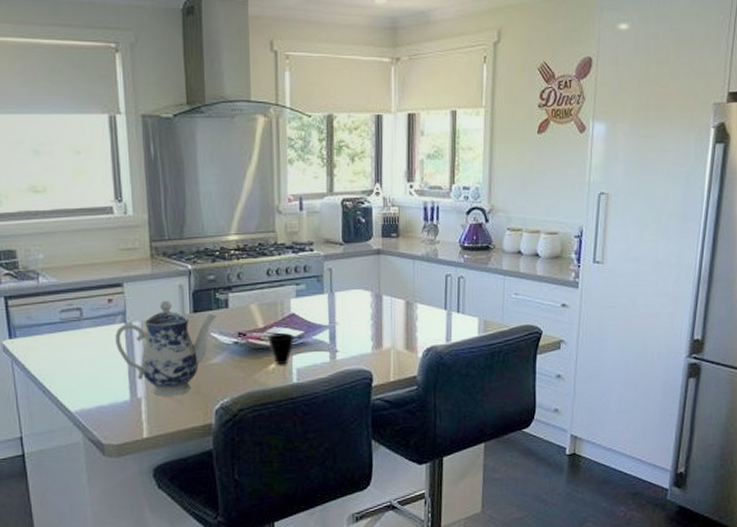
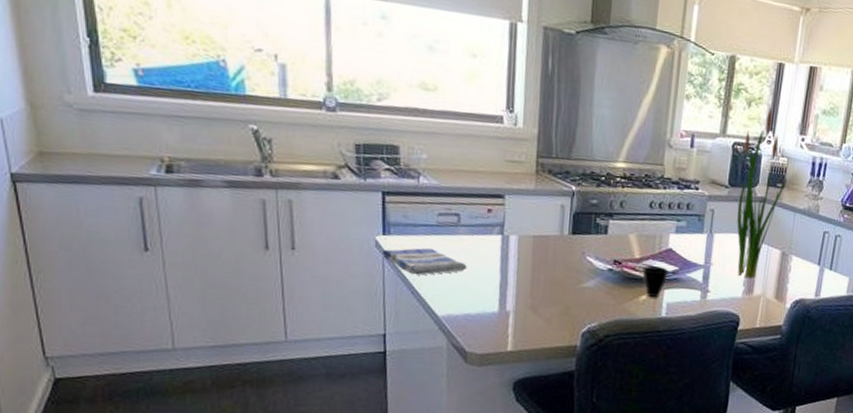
dish towel: none [11,346,94,374] -> present [383,248,467,276]
teapot: present [115,300,217,396] -> none [490,218,595,314]
plant: none [352,158,402,332] -> present [735,106,788,278]

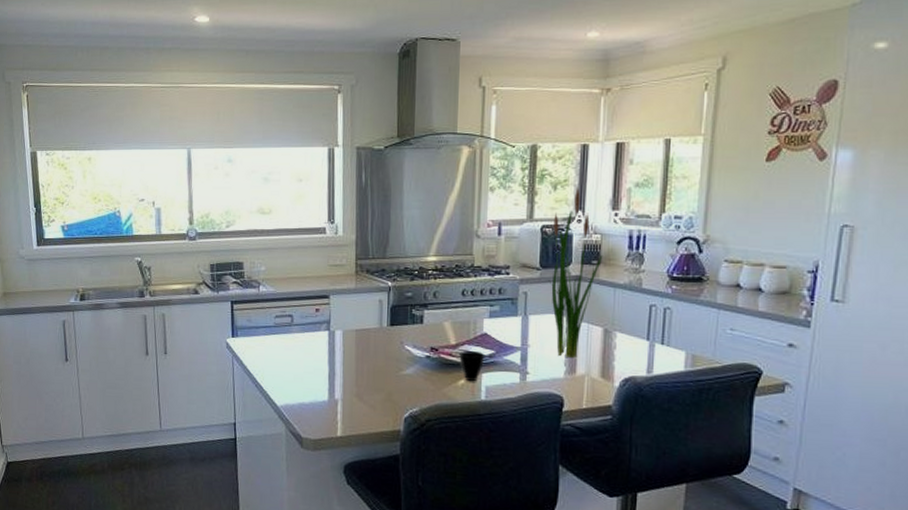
dish towel: present [383,248,467,276] -> none [232,346,300,370]

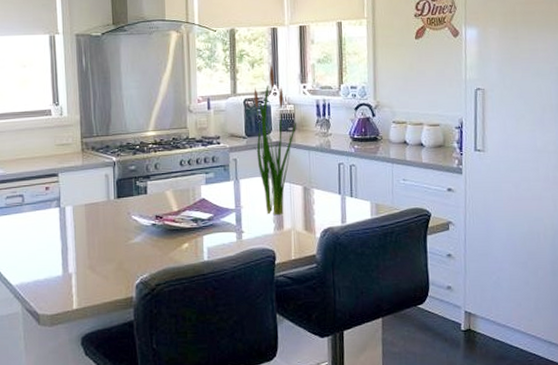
cup: present [459,351,484,382] -> none [182,216,204,245]

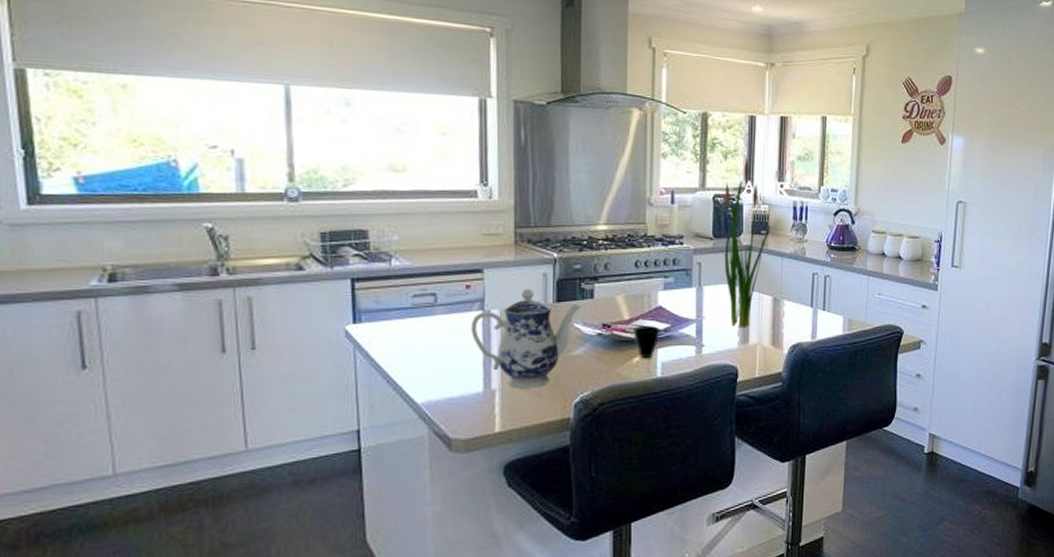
teapot: none [51,188,137,272] -> present [471,288,581,388]
cup: none [182,216,204,245] -> present [633,326,659,359]

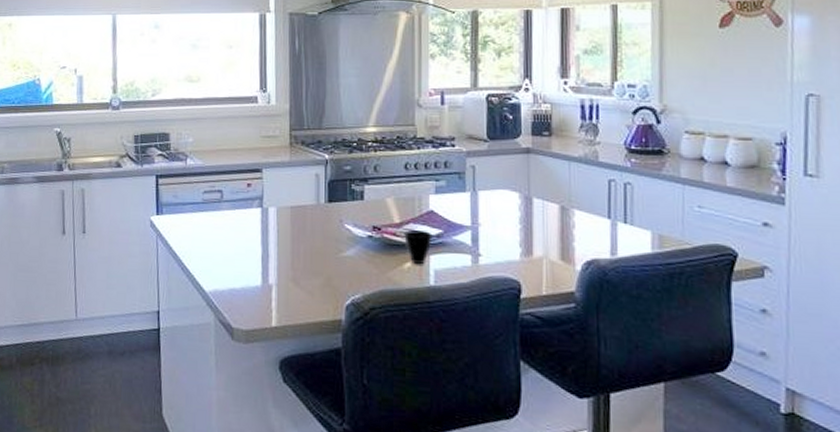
teapot: present [471,288,581,388] -> none [251,188,351,286]
plant: present [721,157,771,327] -> none [497,53,555,238]

